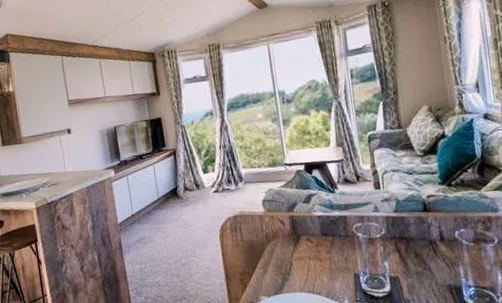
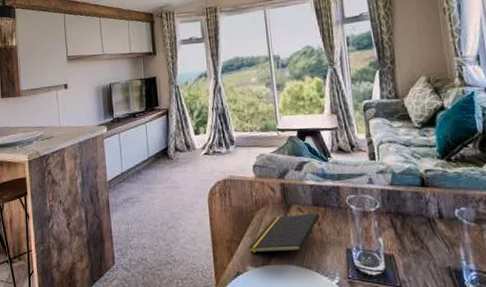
notepad: none [261,242,329,284] -> present [249,213,320,253]

